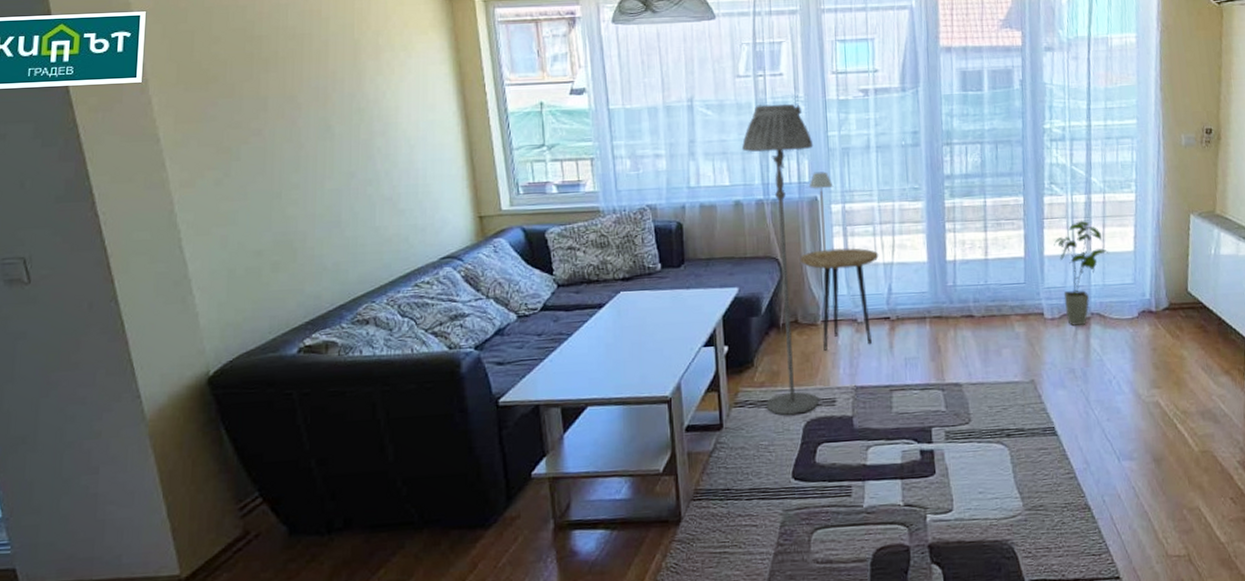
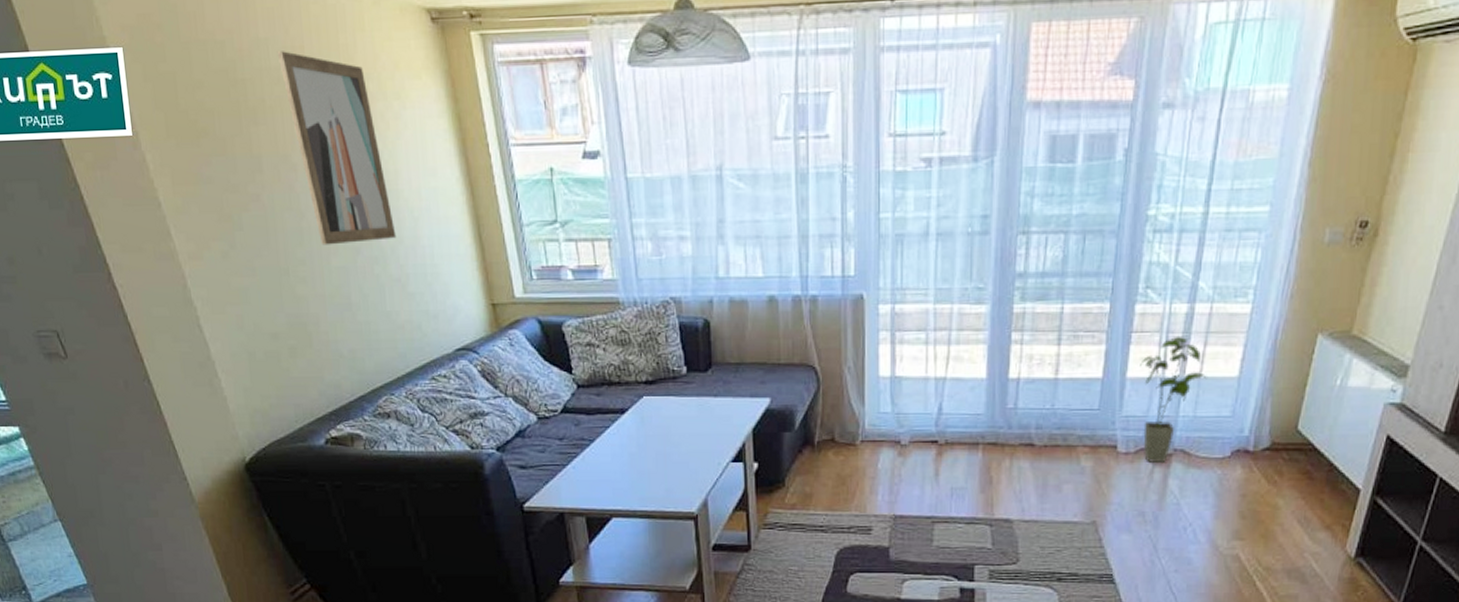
wall art: none [295,14,392,171] -> present [277,51,397,245]
floor lamp: present [741,103,819,415] -> none [777,175,862,541]
side table: present [800,247,879,351] -> none [841,356,930,474]
table lamp: present [808,171,836,257] -> none [853,263,883,368]

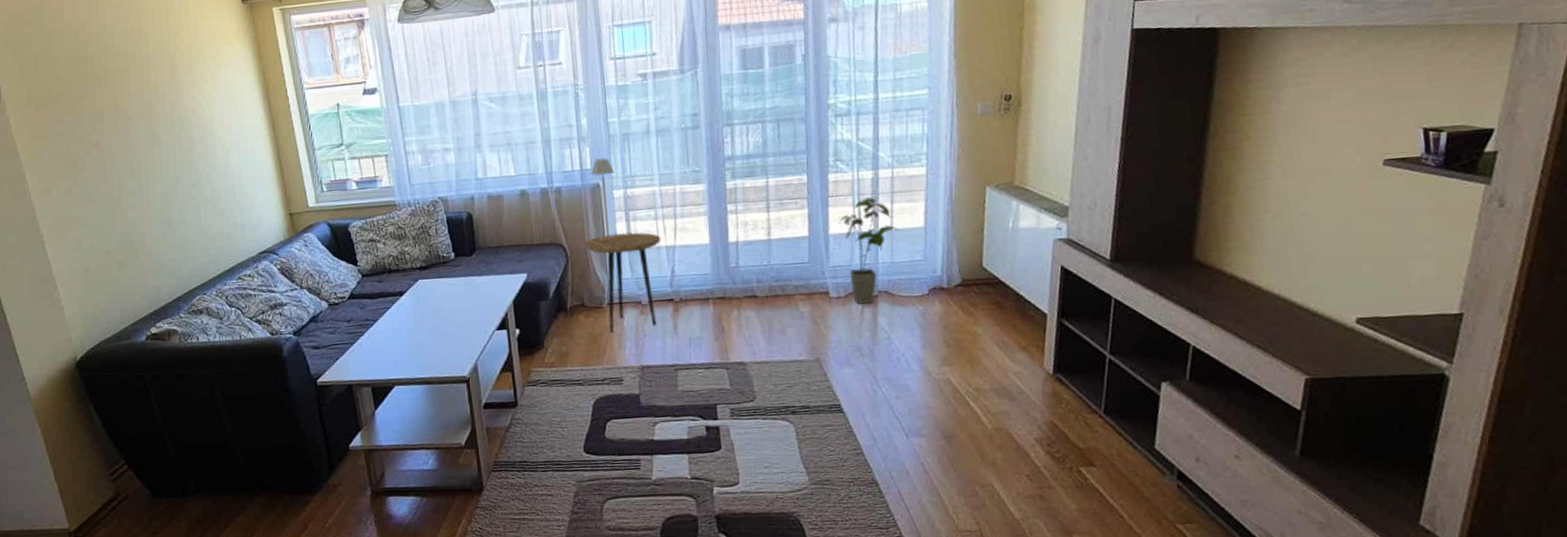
wall art: present [277,51,397,245] -> none [119,32,211,177]
side table: none [841,356,930,474] -> present [585,232,661,332]
table lamp: none [853,263,883,368] -> present [590,158,620,243]

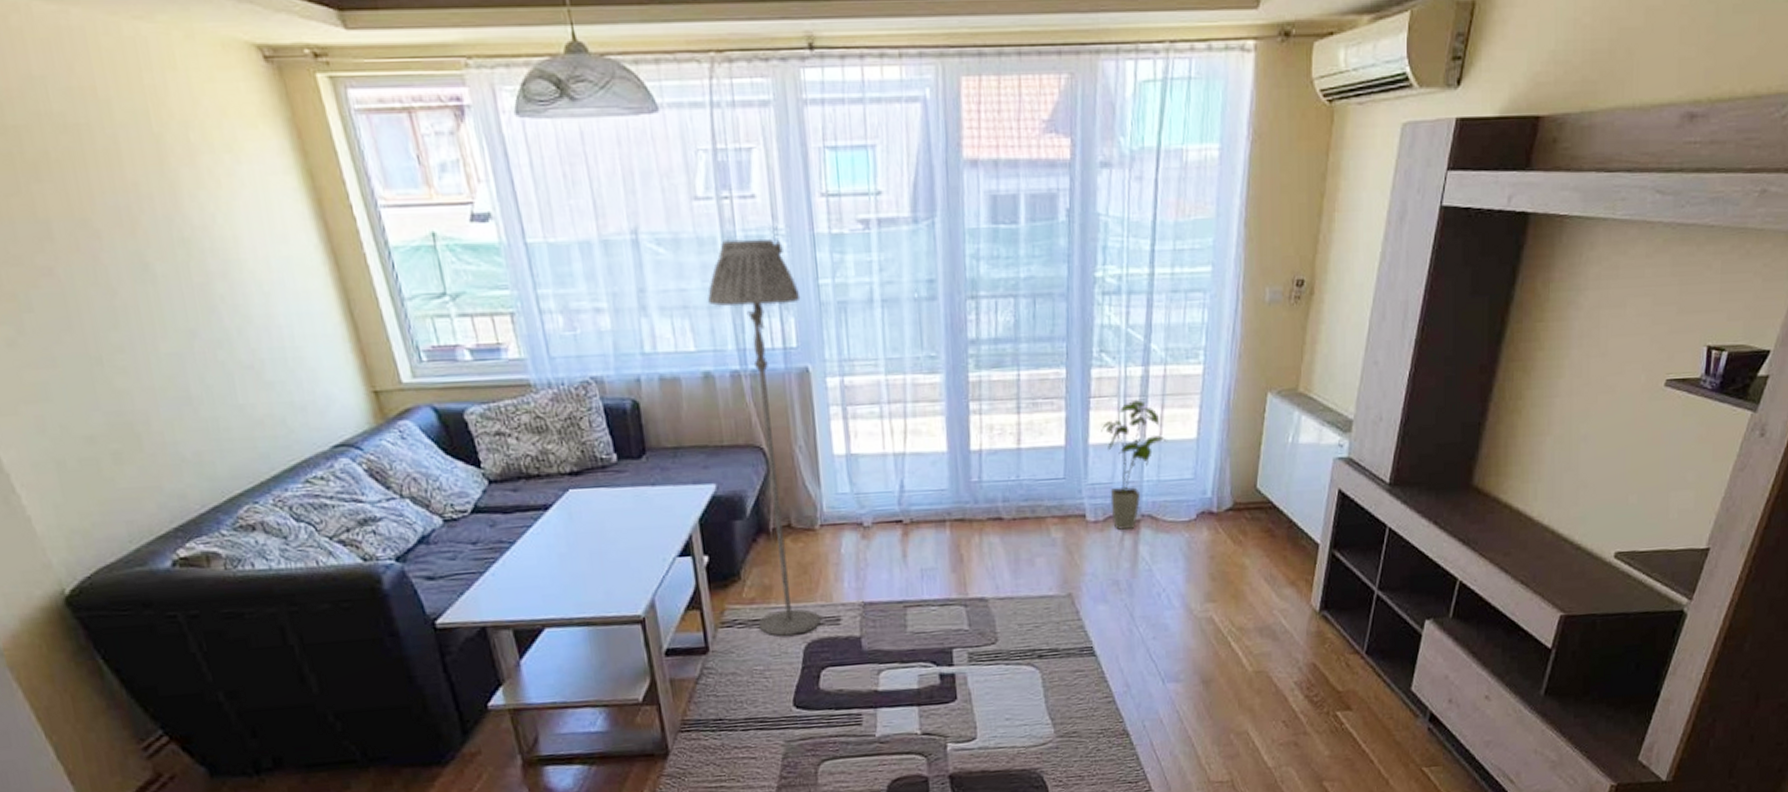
floor lamp: none [524,91,607,393] -> present [707,238,821,636]
side table: present [585,232,661,332] -> none [790,433,888,561]
table lamp: present [590,158,620,243] -> none [796,333,835,446]

